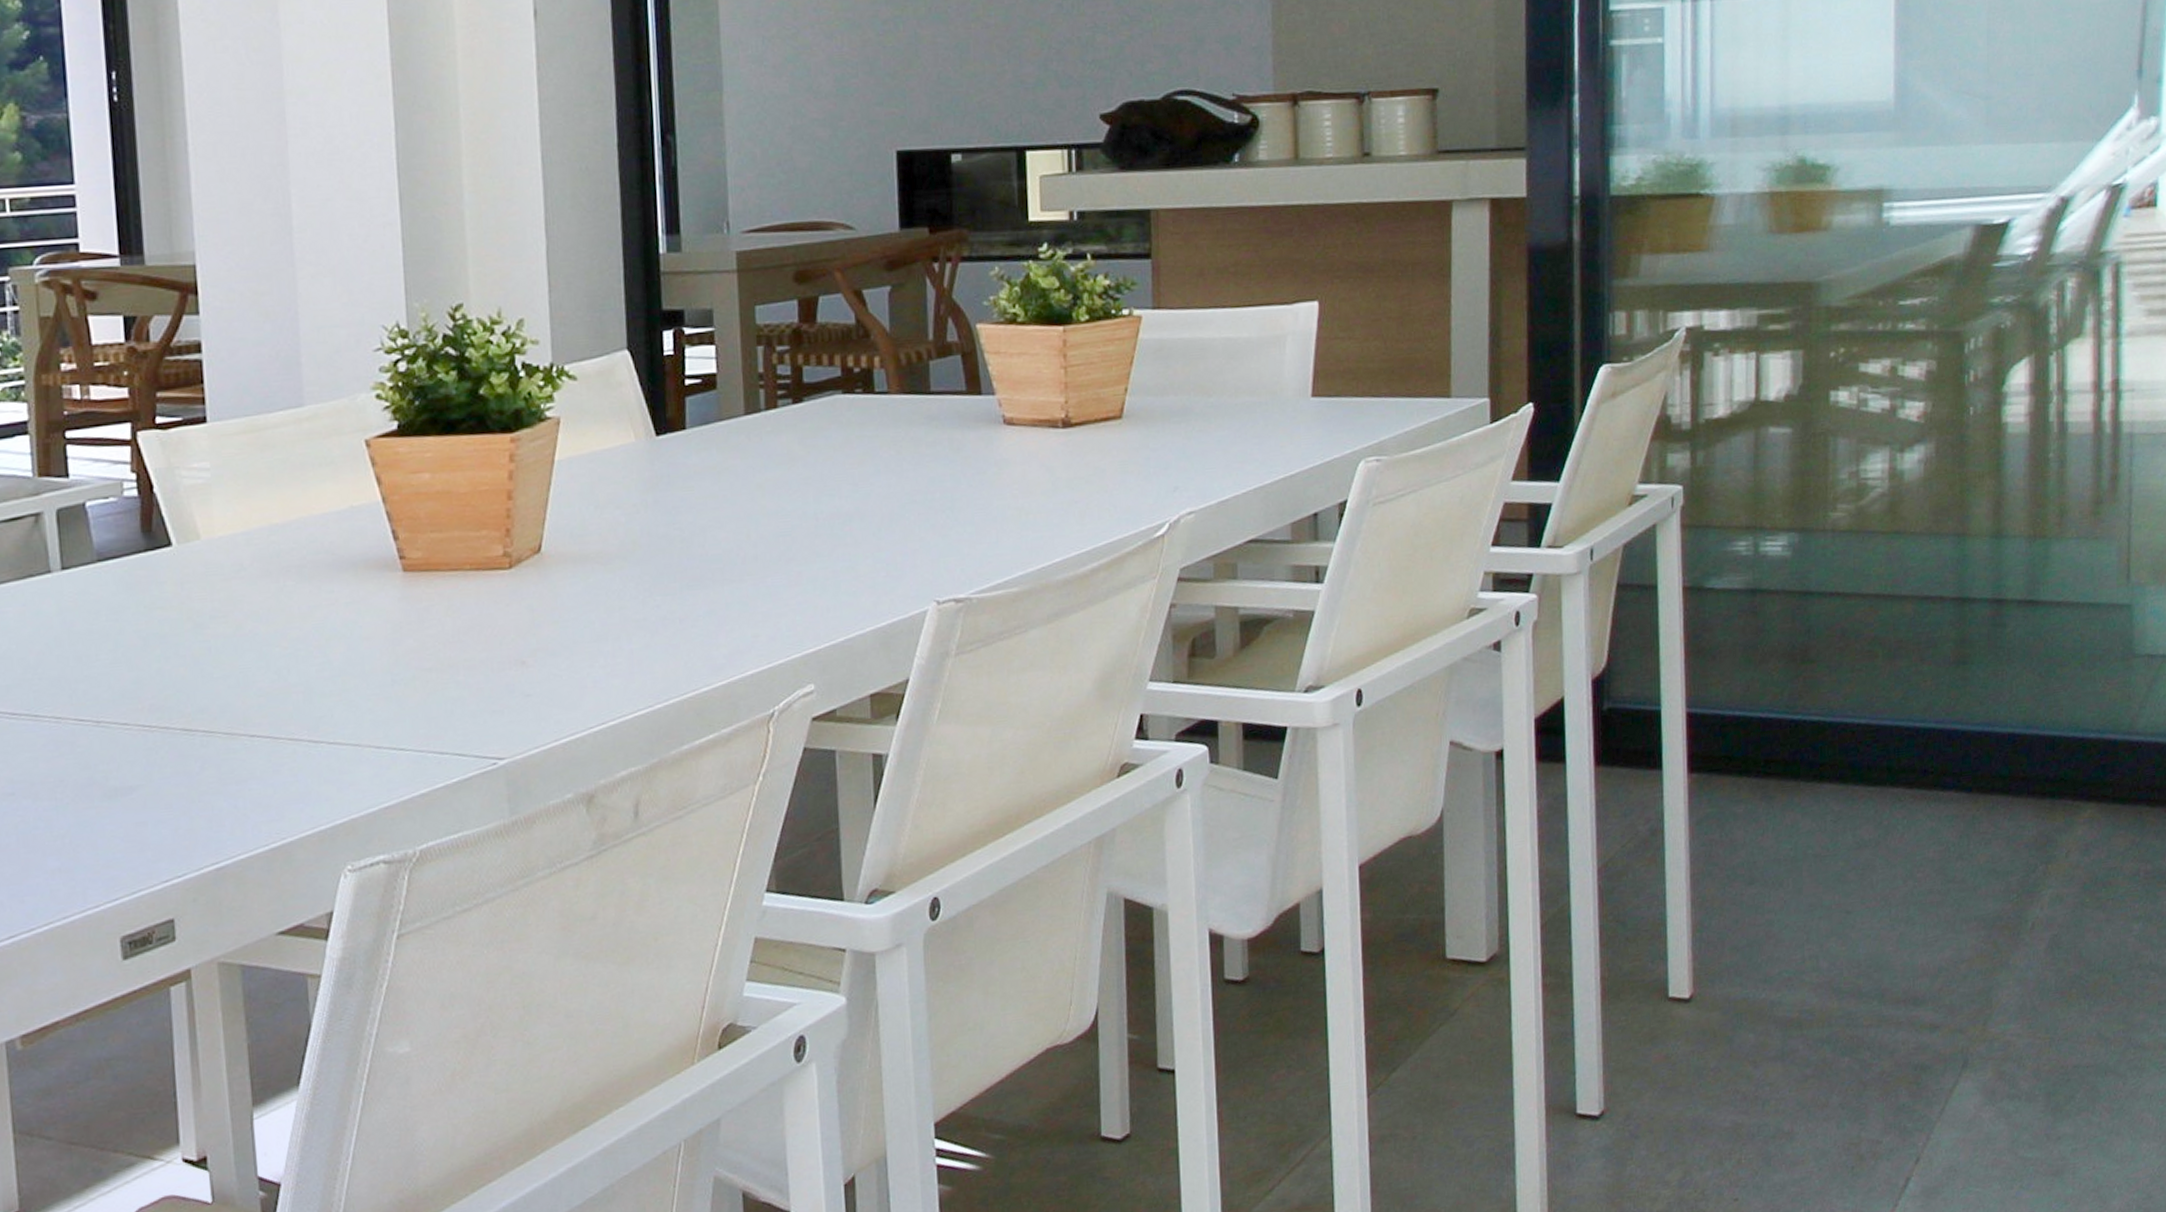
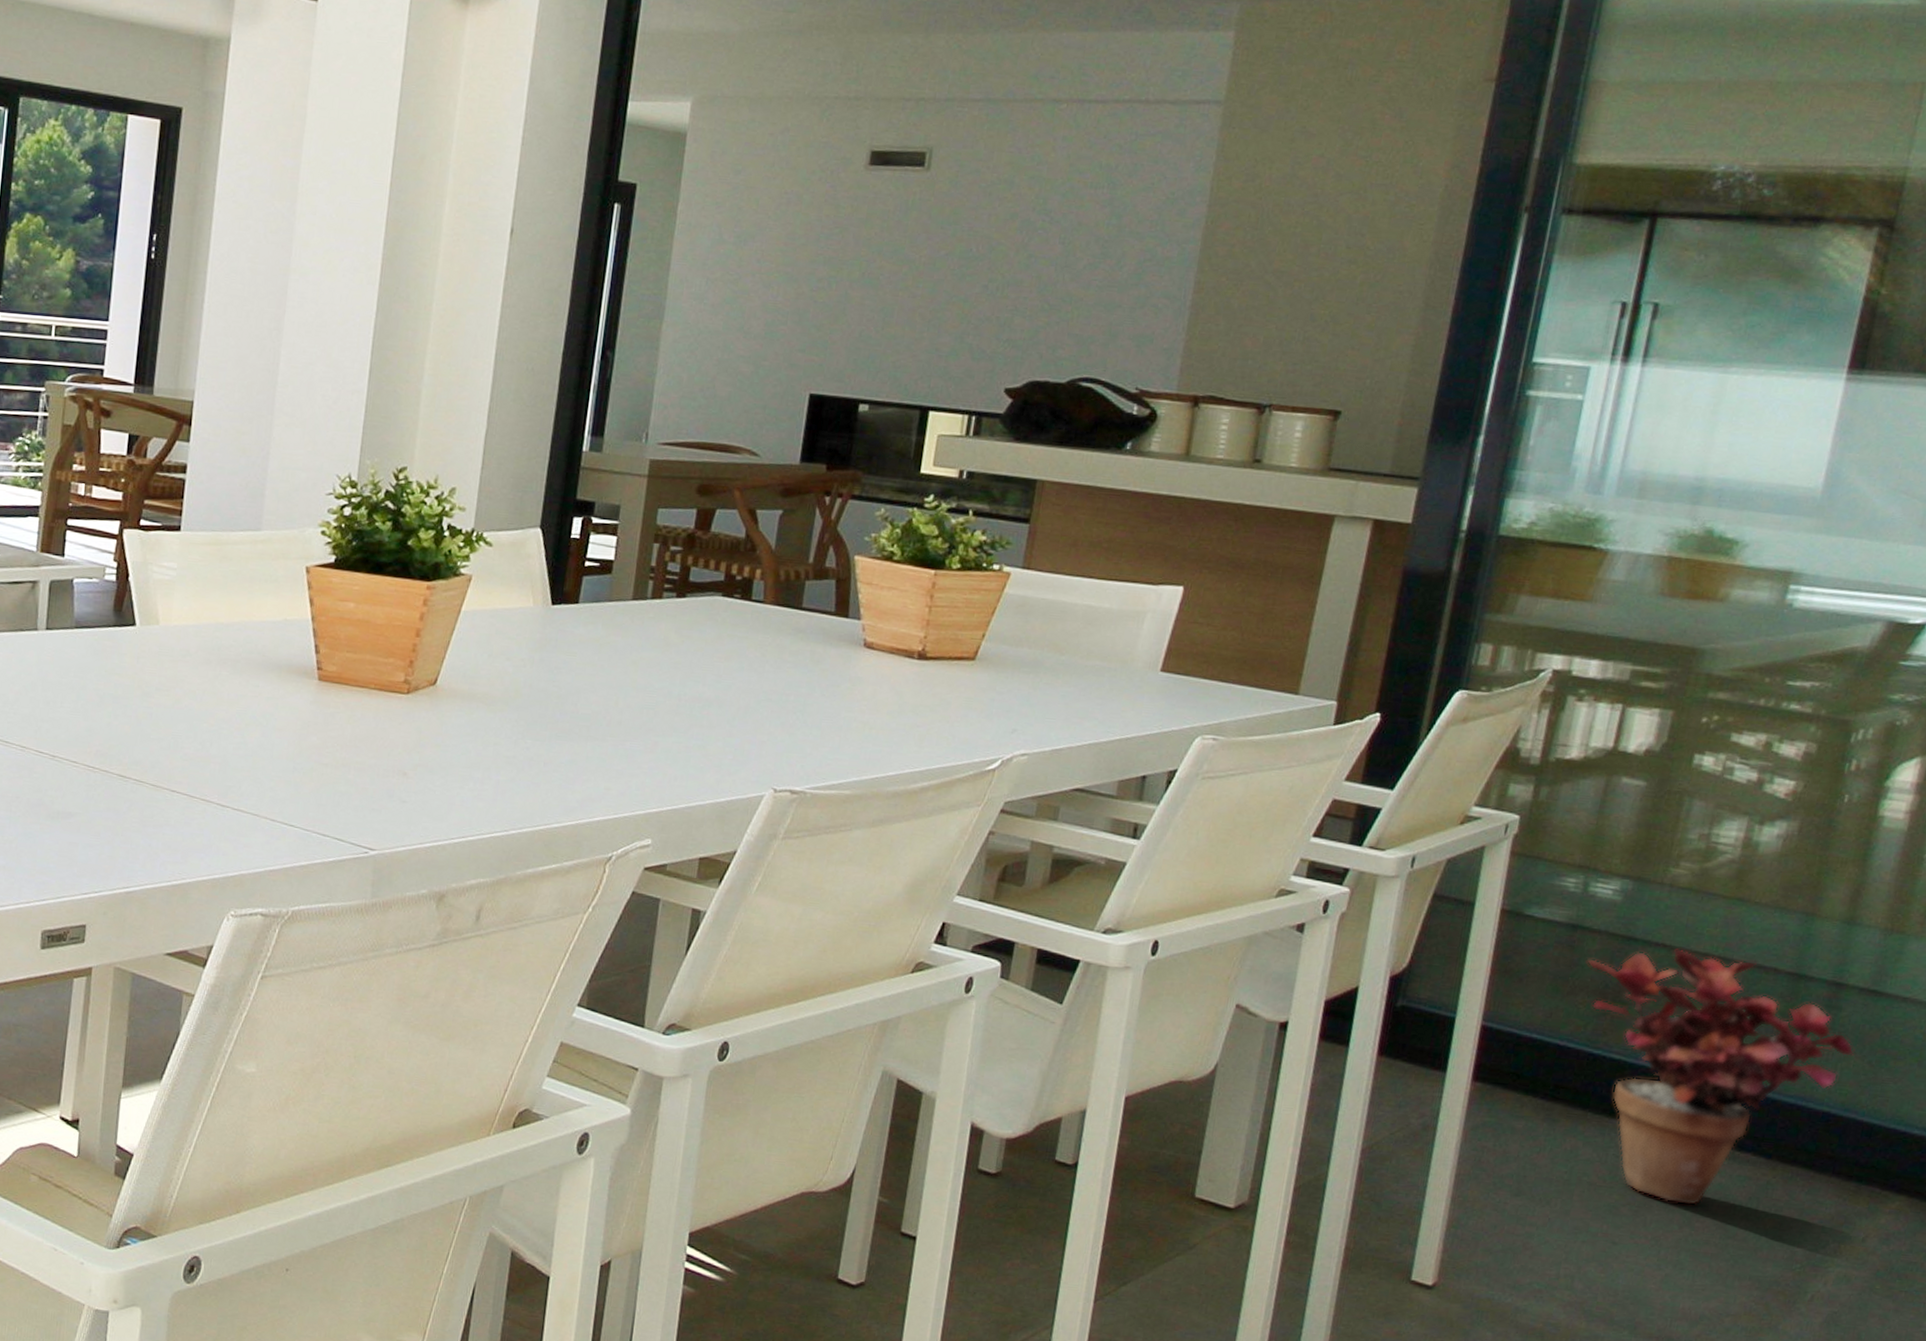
potted plant: none [1771,593,2026,859] -> present [1586,948,1855,1206]

